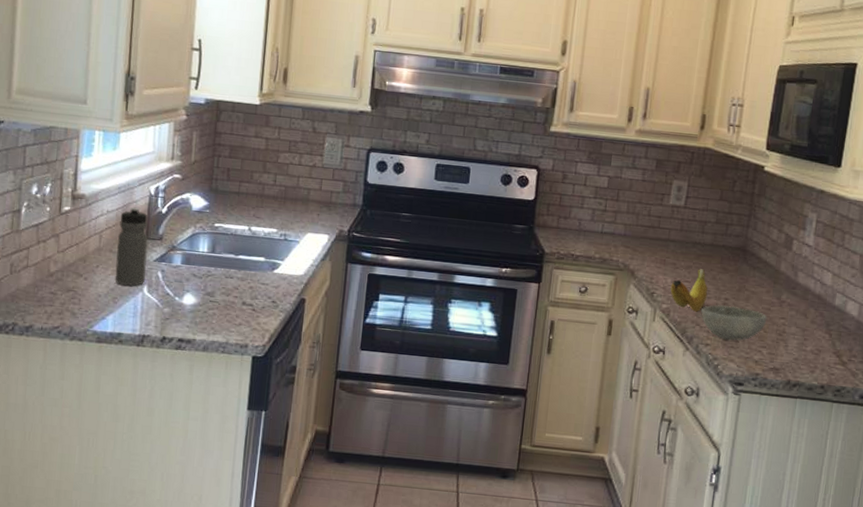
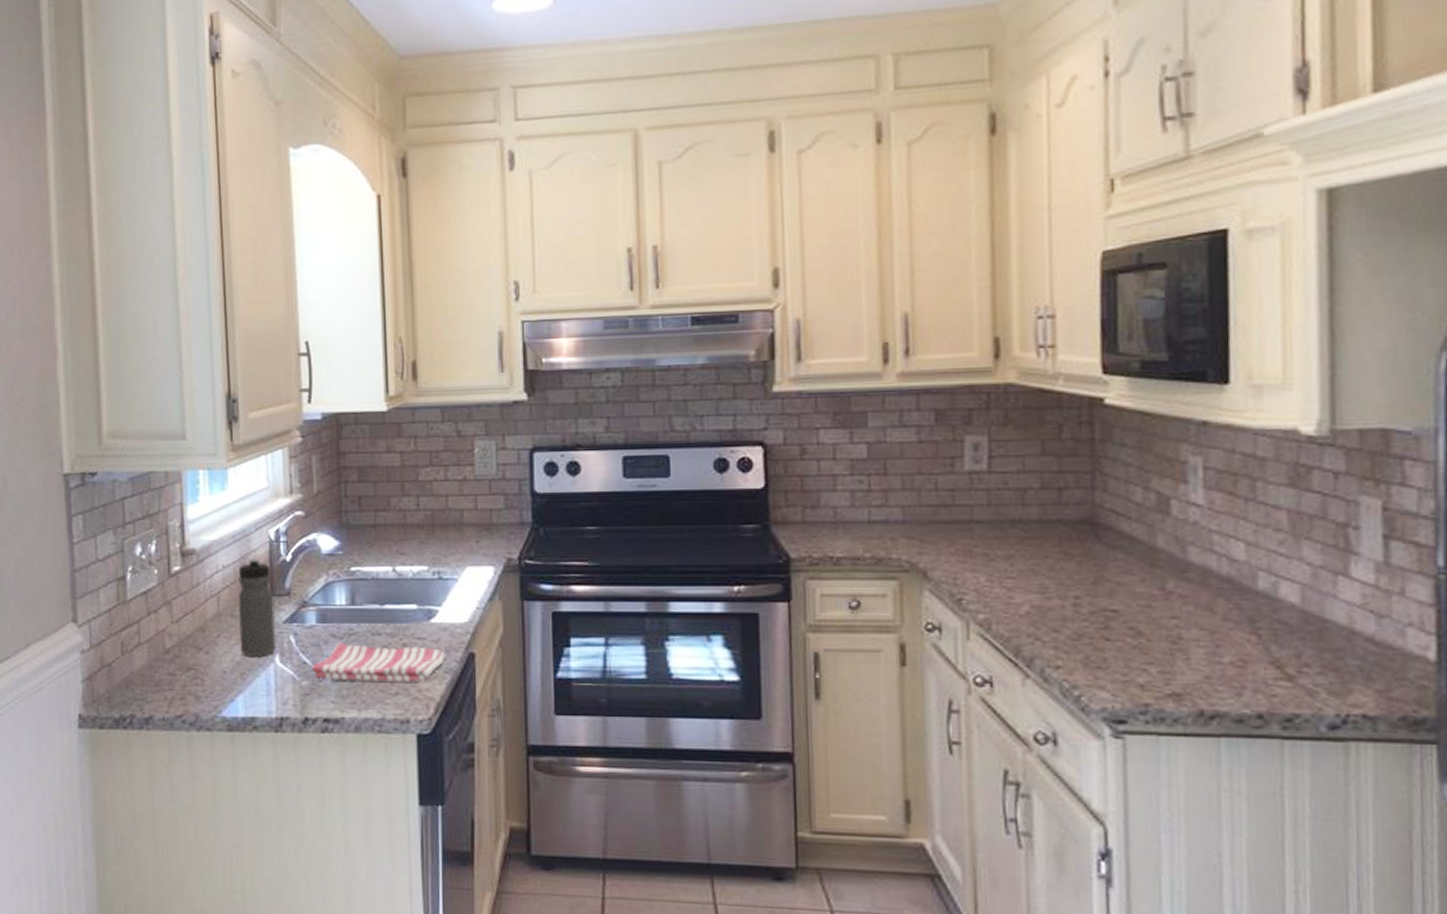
dish towel: none [173,281,283,316] -> present [311,643,446,682]
fruit: present [670,269,708,312] -> none [986,557,1046,621]
bowl: present [701,305,767,341] -> none [1040,607,1149,657]

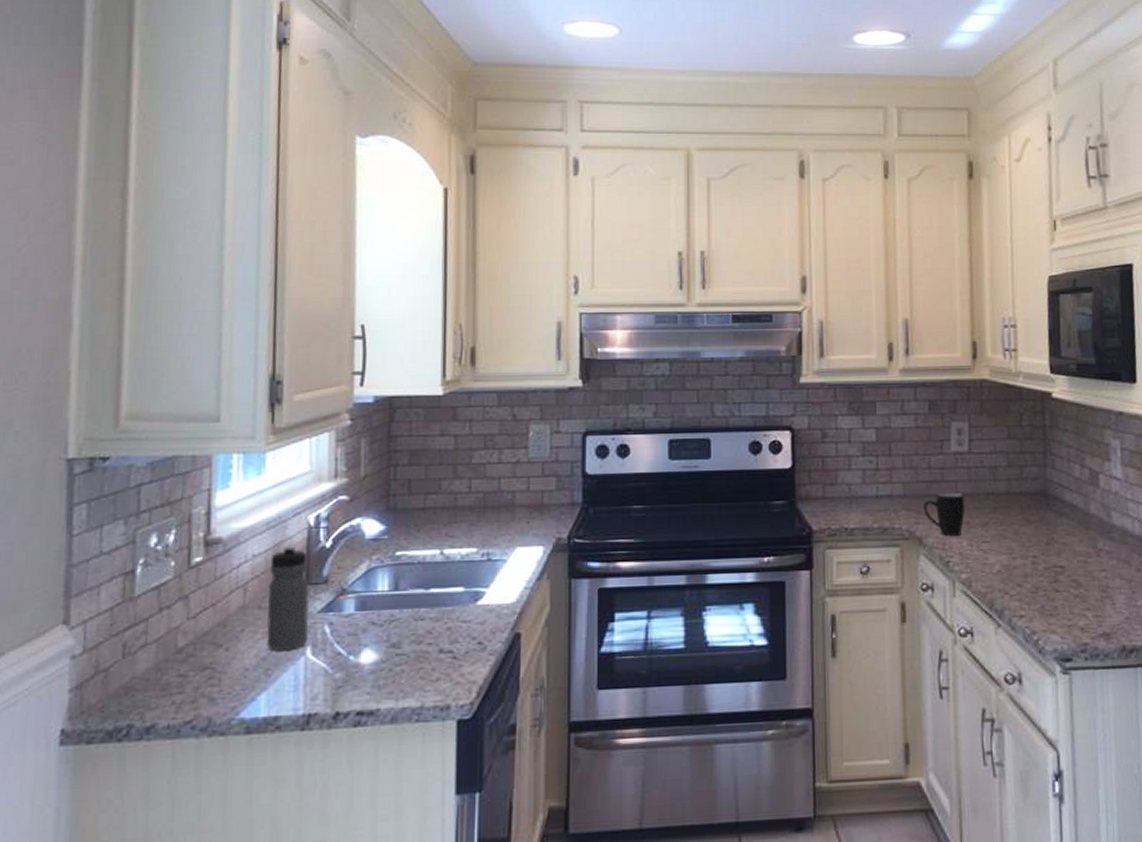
dish towel: present [311,643,446,682] -> none [346,629,491,671]
mug: none [928,518,982,569] -> present [923,492,965,536]

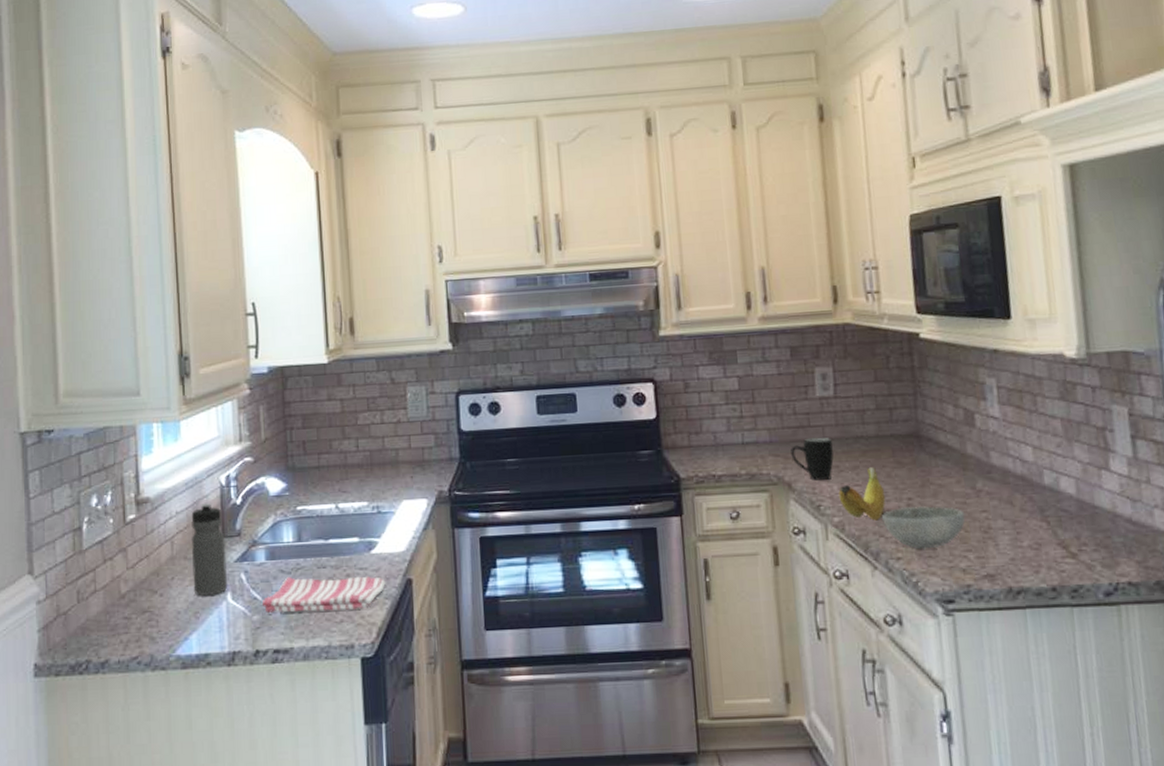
dish towel: none [346,629,491,671] -> present [261,576,386,613]
fruit: none [967,524,1013,578] -> present [838,467,886,521]
bowl: none [1008,564,1086,606] -> present [882,506,966,548]

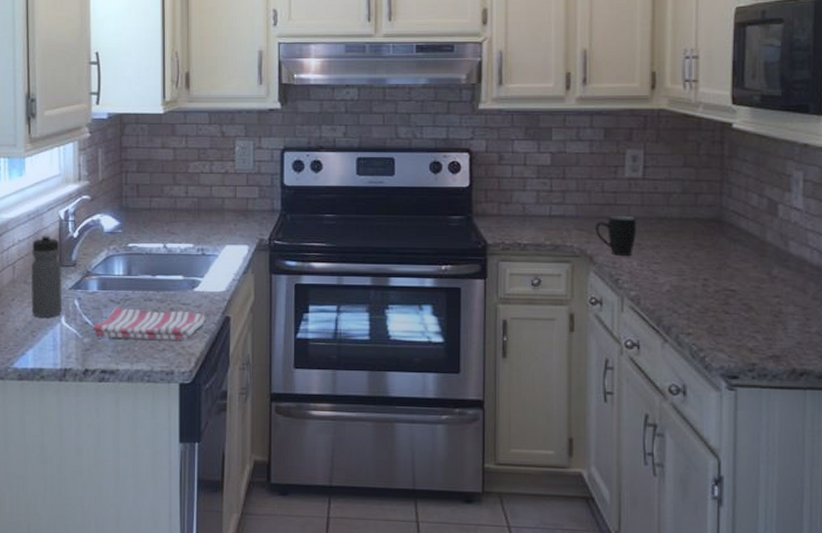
fruit: present [838,467,886,521] -> none [637,247,683,297]
bowl: present [882,506,966,548] -> none [677,287,758,326]

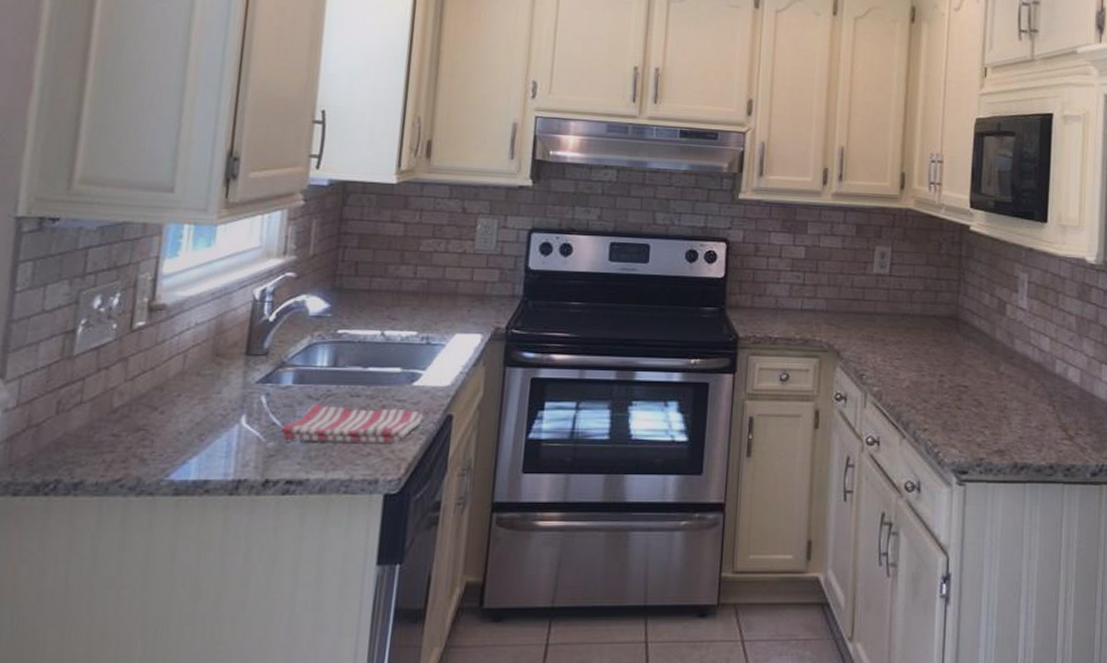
water bottle: present [31,233,62,317] -> none [202,316,250,417]
mug: present [595,215,636,256] -> none [844,310,882,351]

